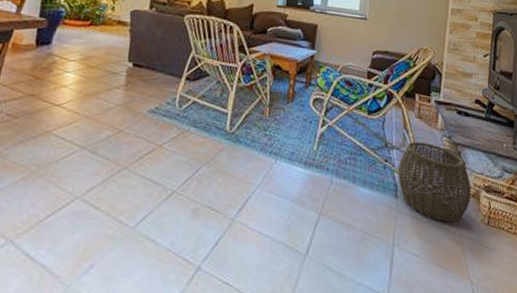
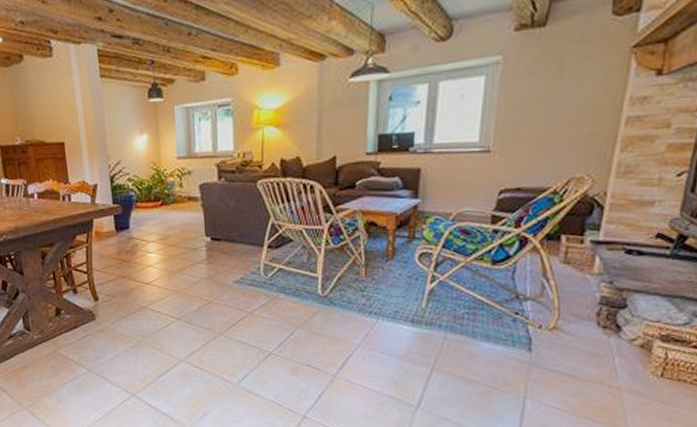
woven basket: present [397,141,472,223] -> none [532,290,641,375]

